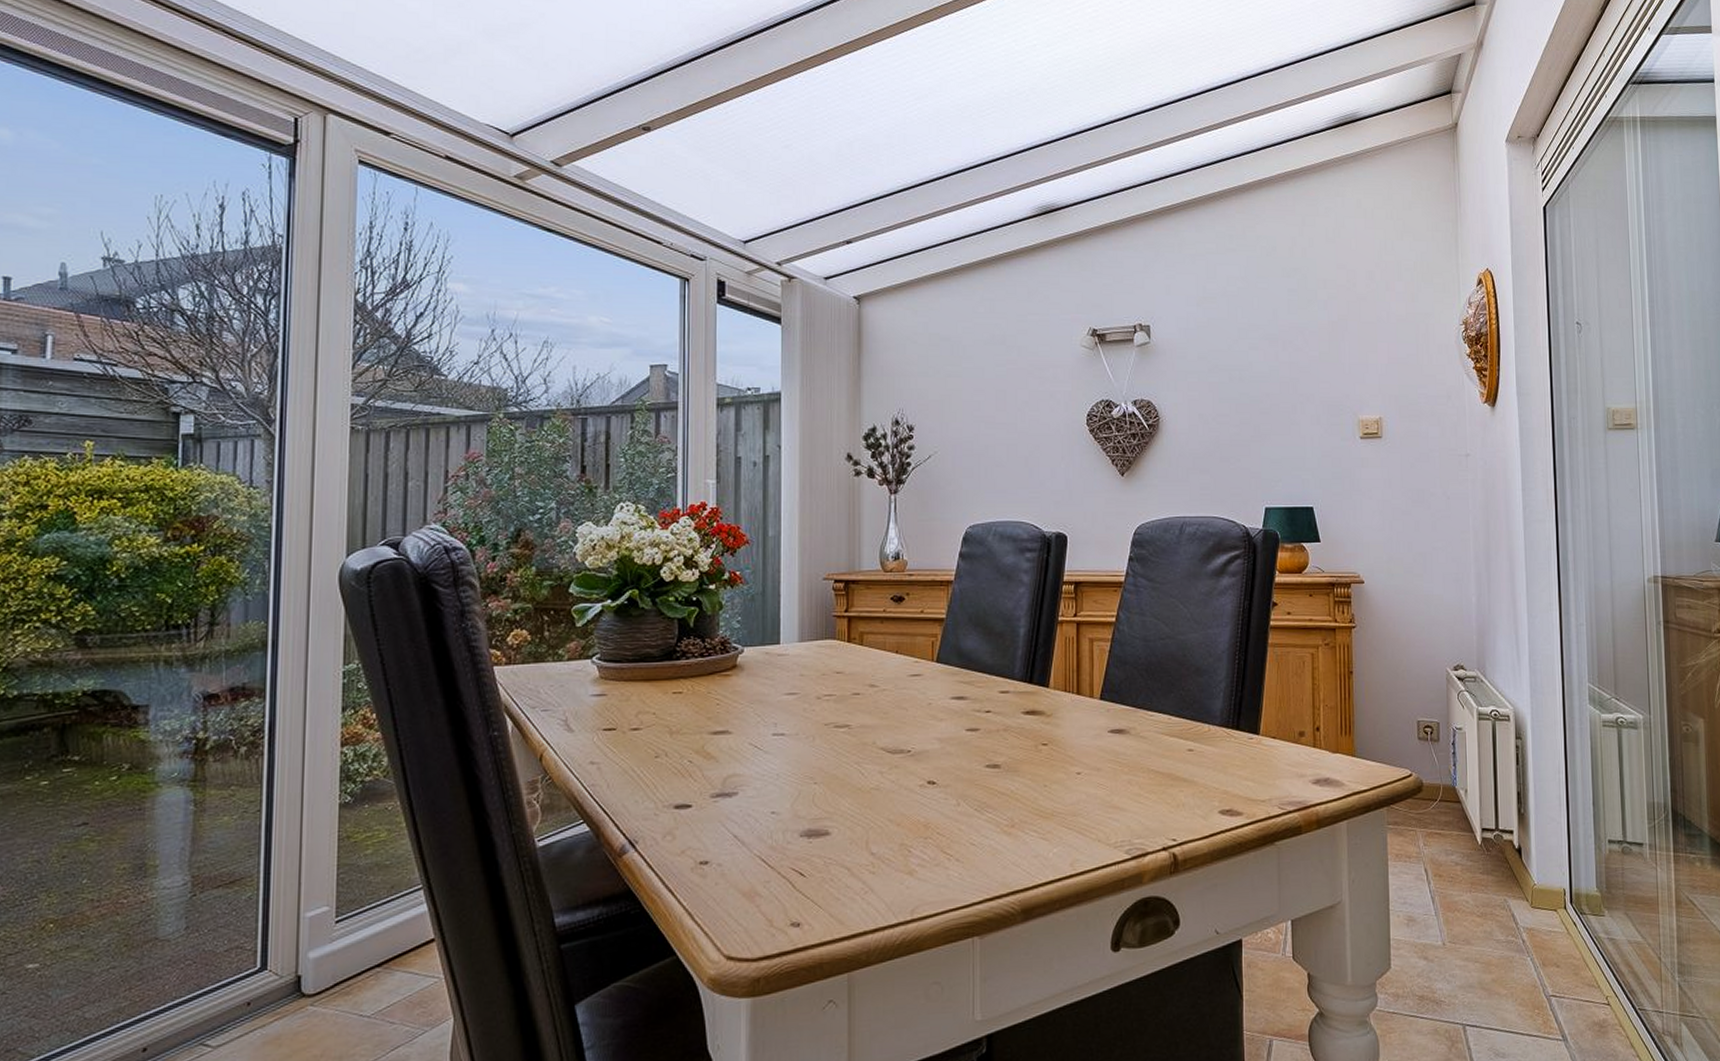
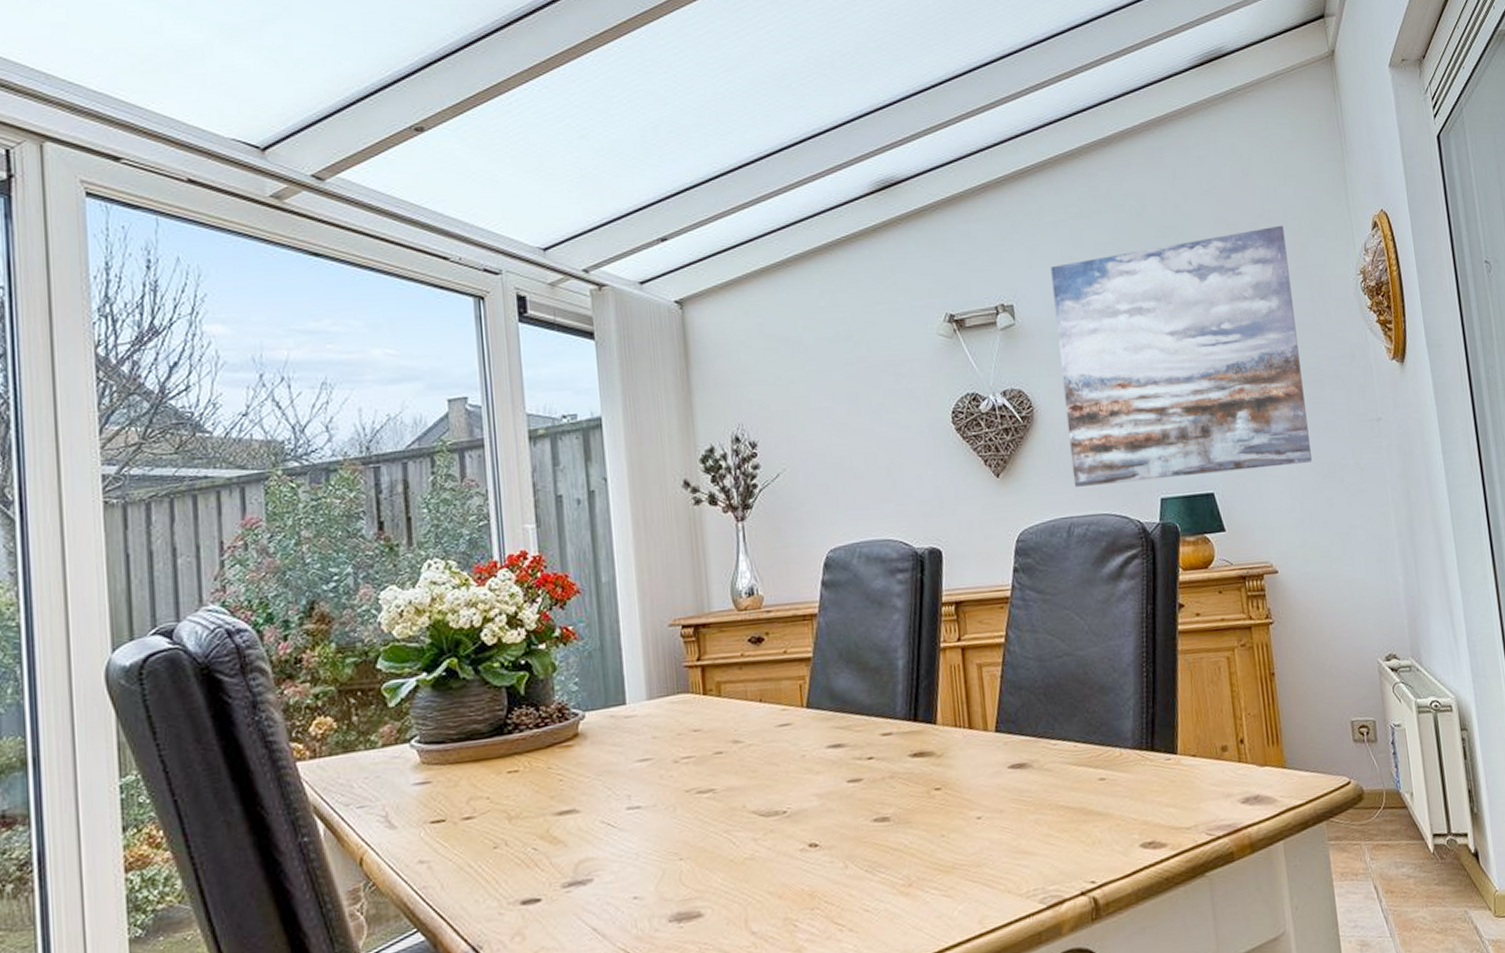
wall art: none [1186,275,1404,491] -> present [1050,225,1312,487]

